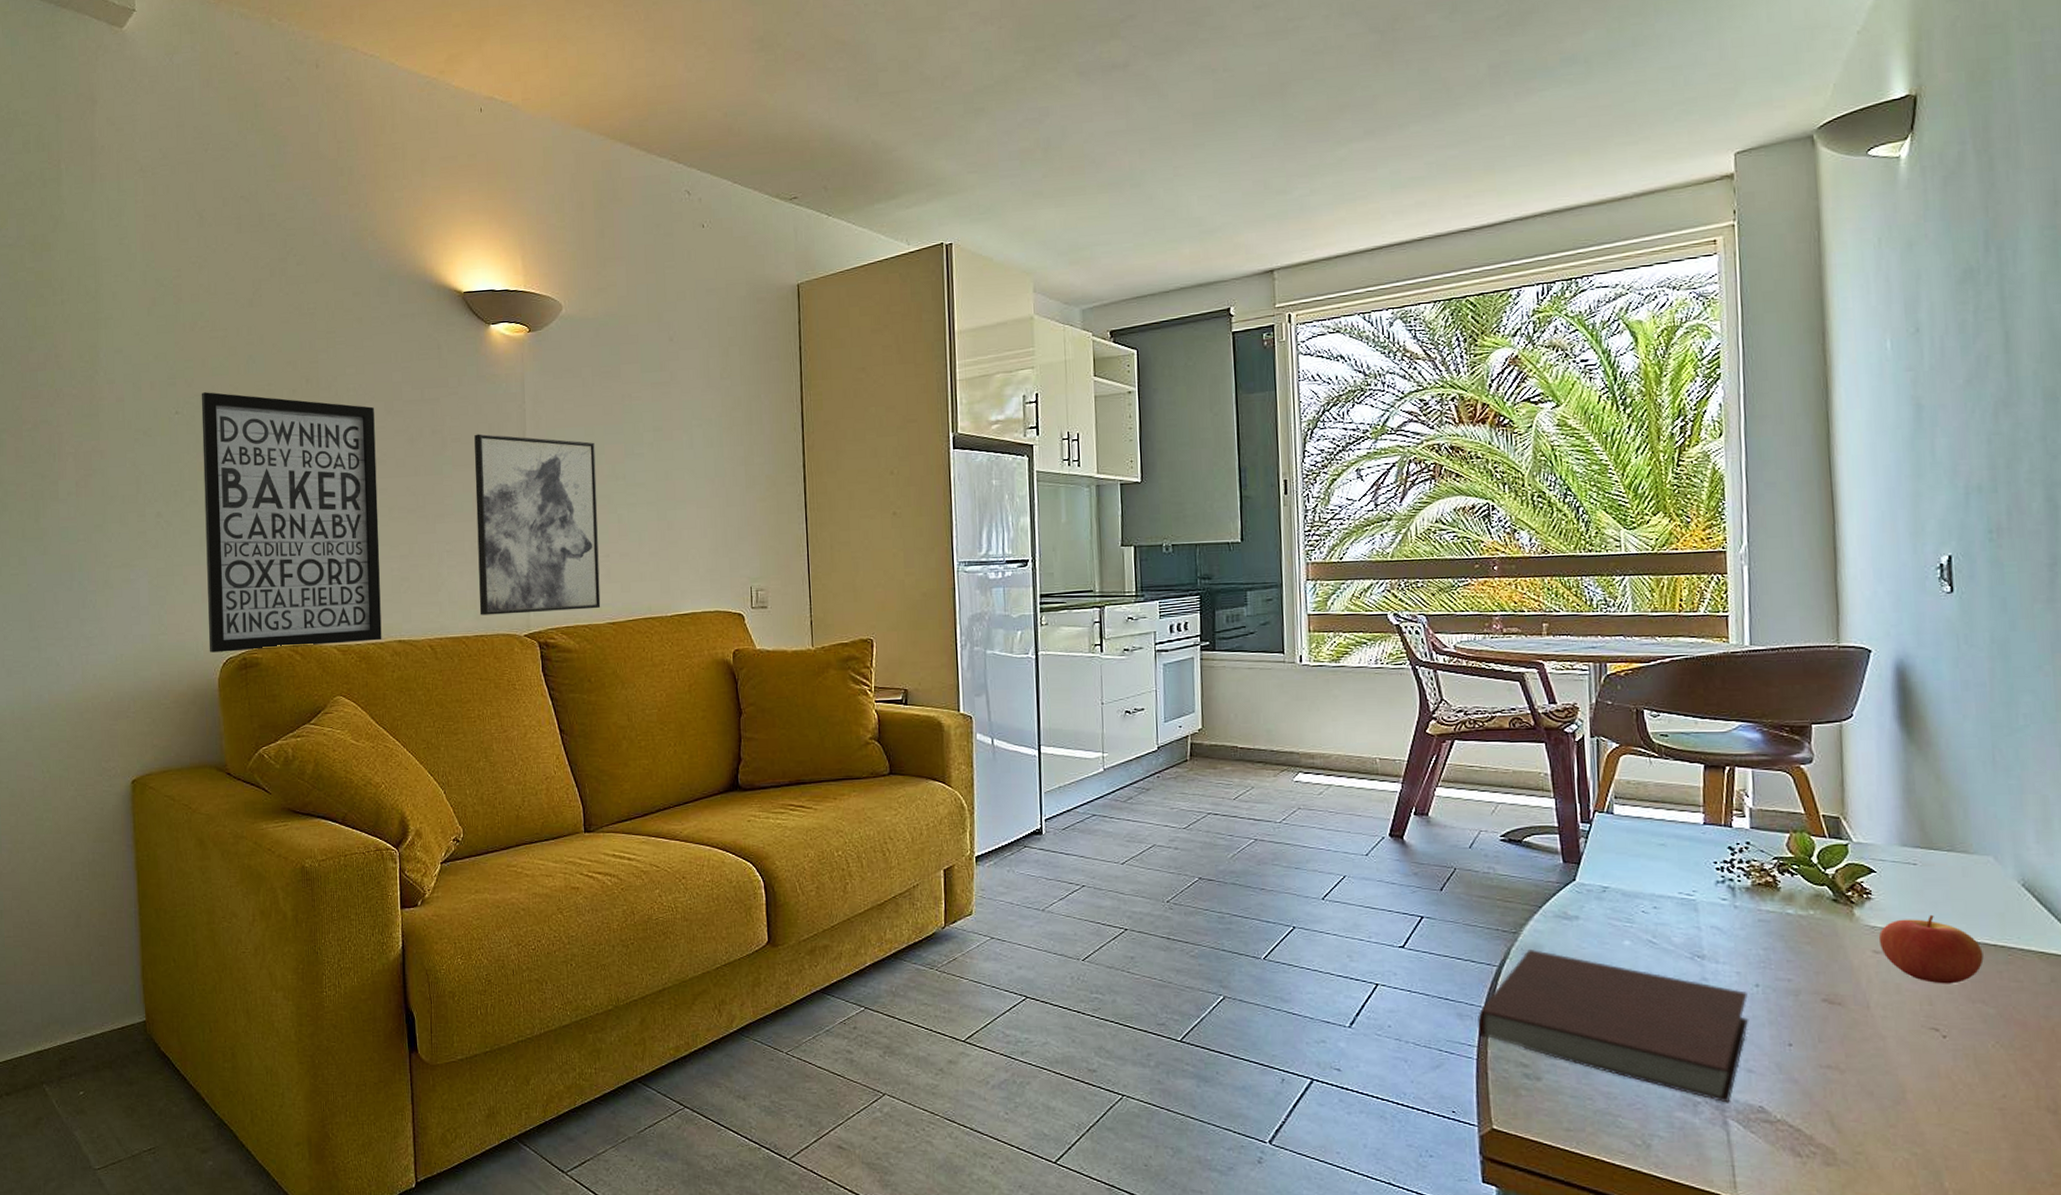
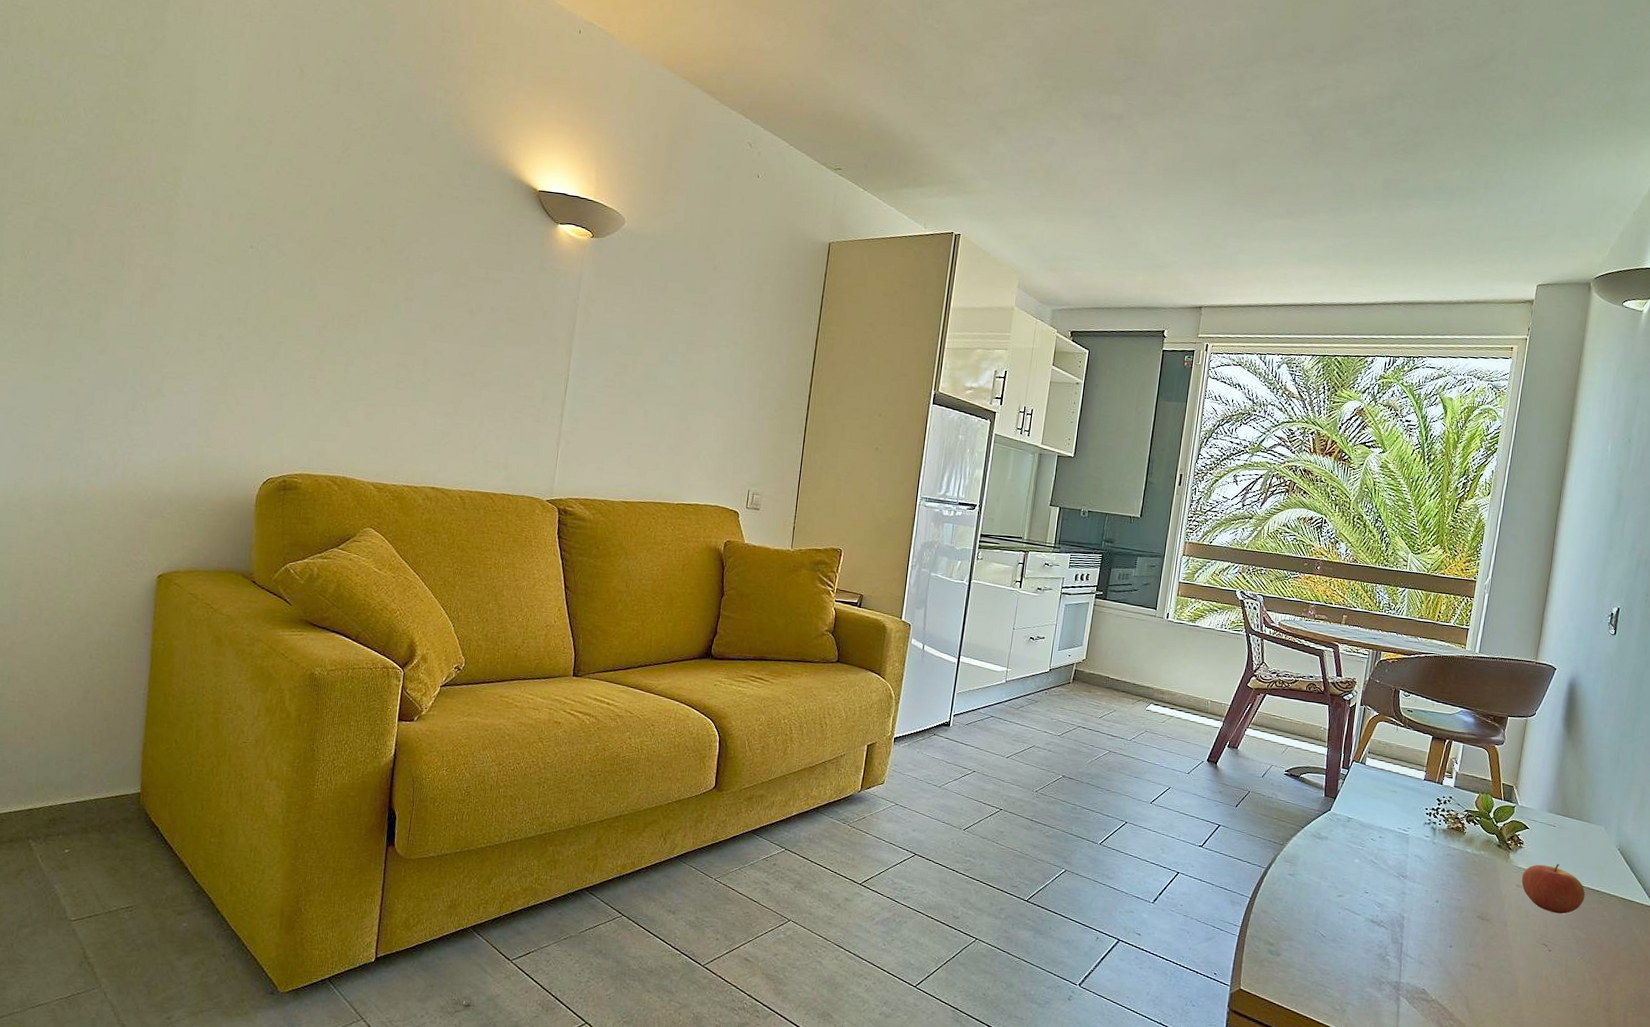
wall art: present [201,392,382,653] -> none [251,233,441,485]
wall art: present [474,433,601,615] -> none [509,318,635,488]
notebook: present [1477,950,1749,1103] -> none [1242,858,1430,985]

